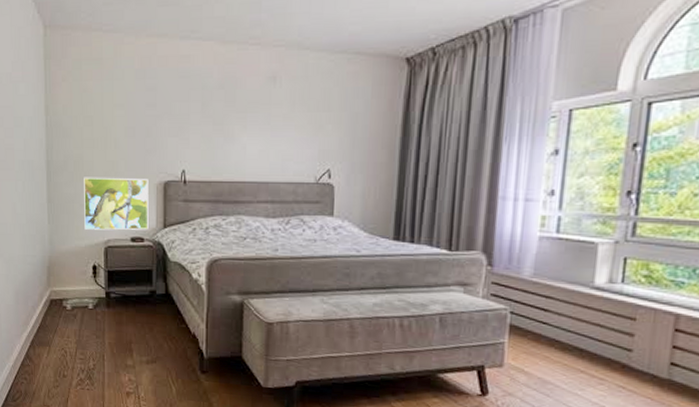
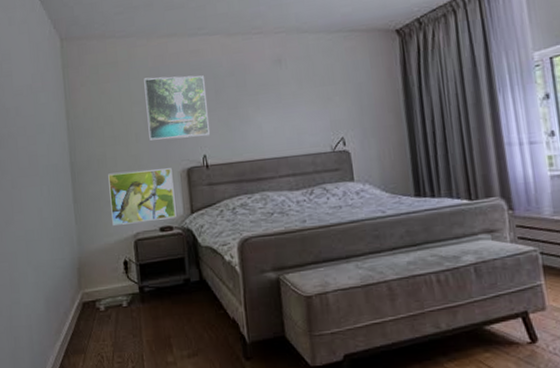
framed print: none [128,80,192,151] -> present [144,75,210,141]

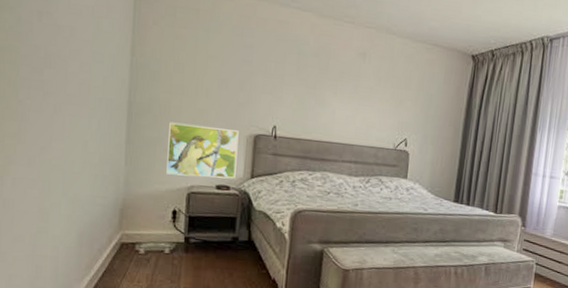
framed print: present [144,75,210,141] -> none [221,35,288,109]

